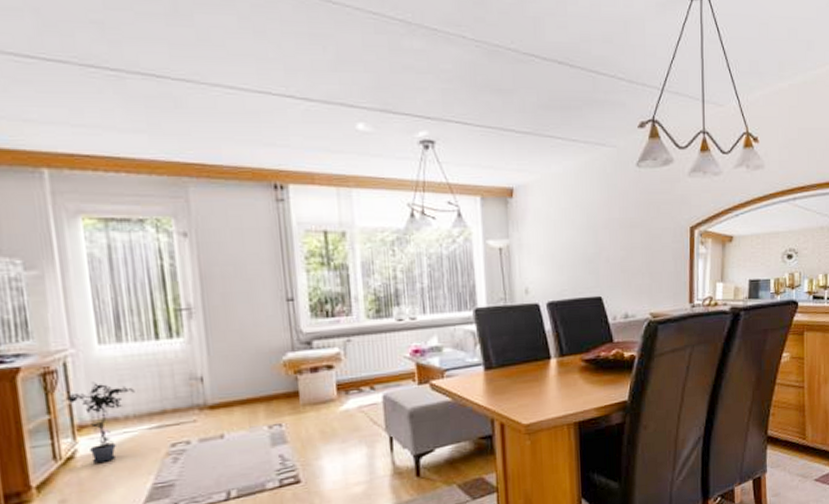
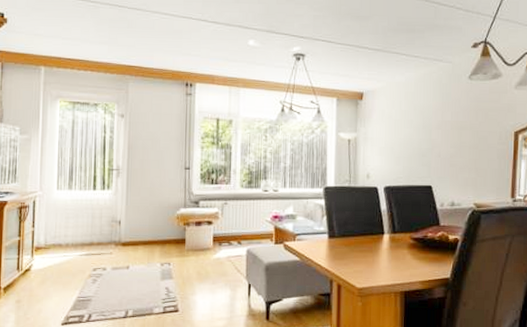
potted plant: present [63,381,135,463] -> none [29,216,75,276]

